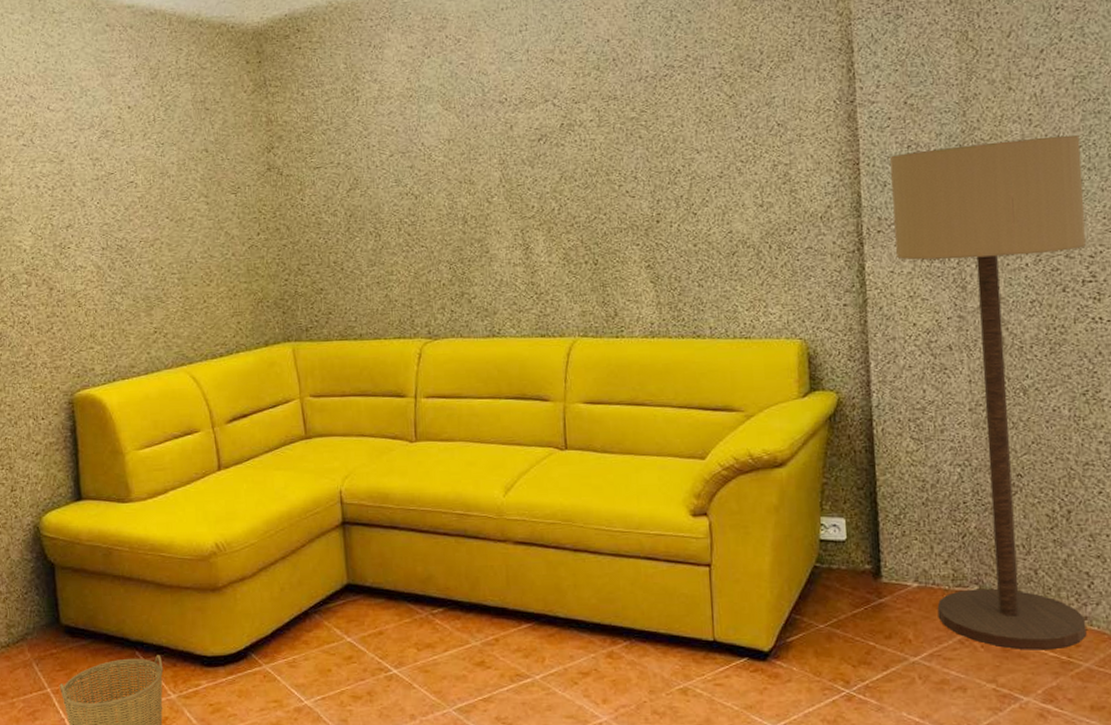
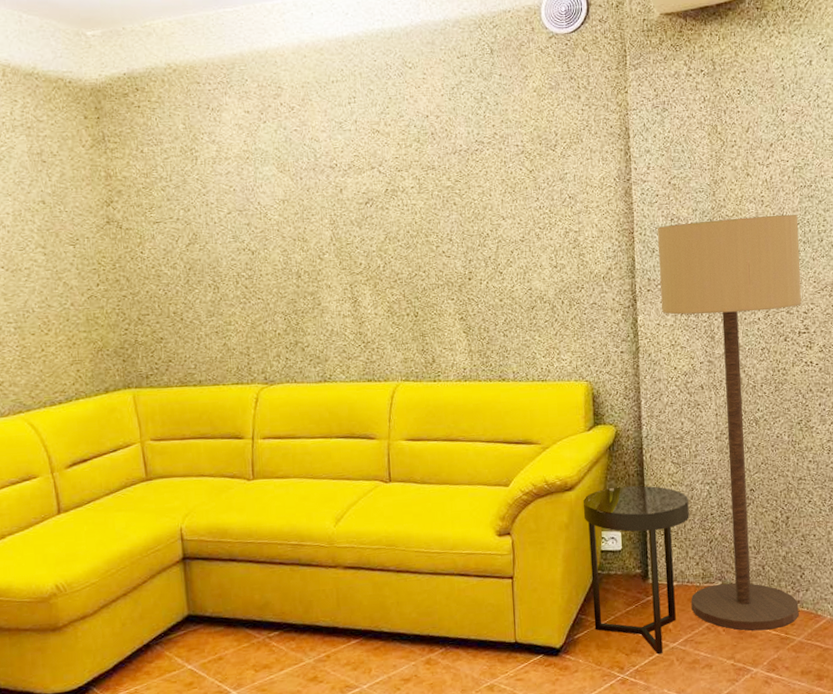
side table: none [796,464,935,668] -> present [582,485,689,654]

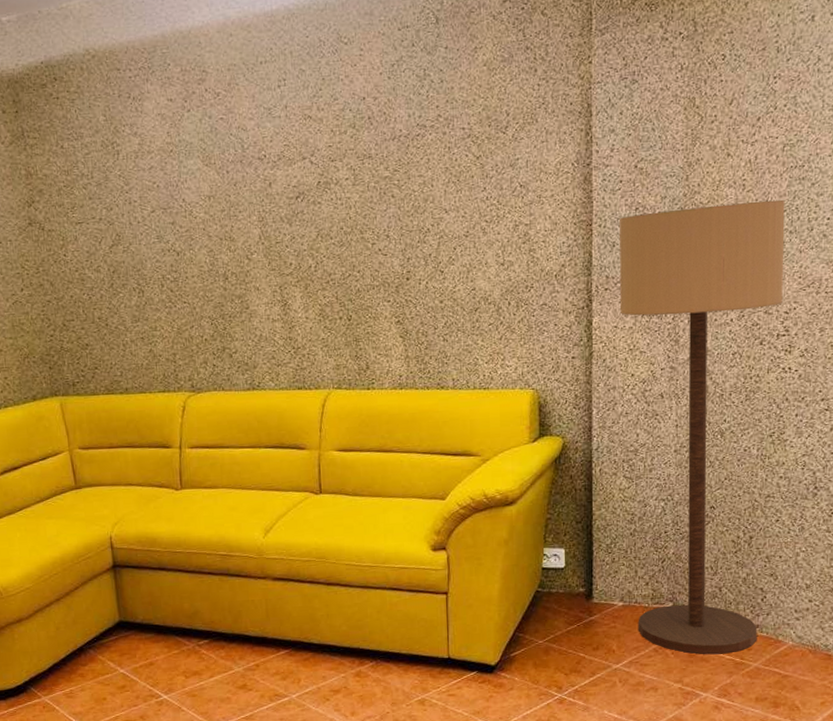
side table: present [582,485,689,654] -> none [524,501,641,674]

